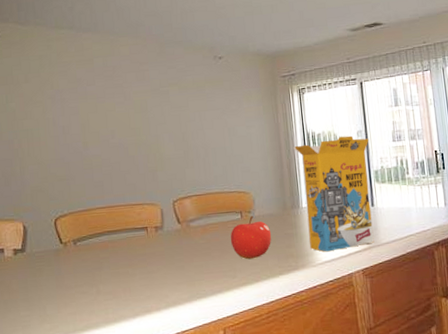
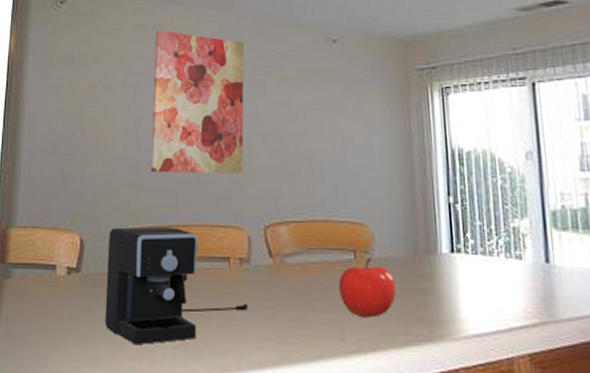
coffee maker: none [47,209,163,303] -> present [105,227,248,345]
wall art: none [76,54,155,168] -> present [150,30,245,174]
cereal box: present [293,135,374,252] -> none [431,157,549,322]

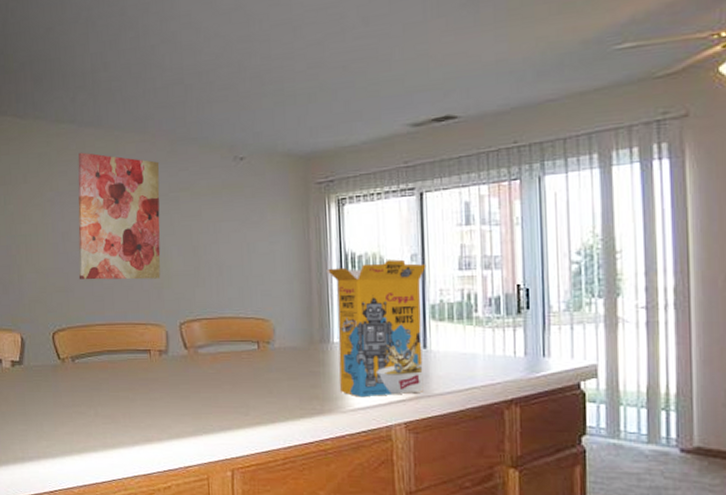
coffee maker: present [105,227,248,345] -> none [45,326,167,422]
fruit: present [338,257,396,318] -> none [244,347,294,397]
cereal box: none [431,157,549,322] -> present [326,259,426,398]

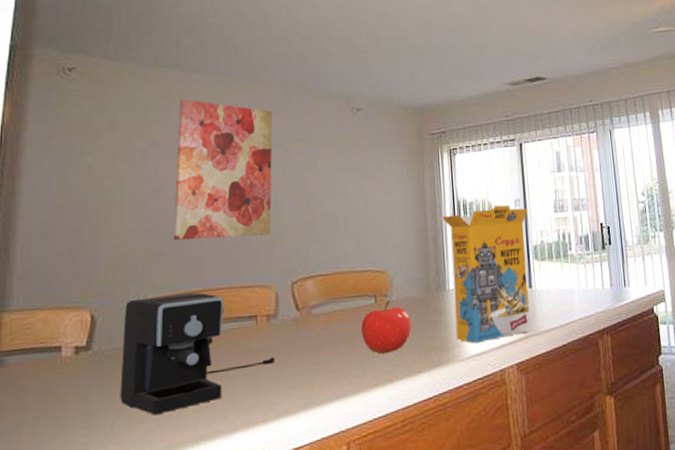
coffee maker: none [45,326,167,422] -> present [120,292,275,416]
fruit: none [244,347,294,397] -> present [360,299,412,355]

